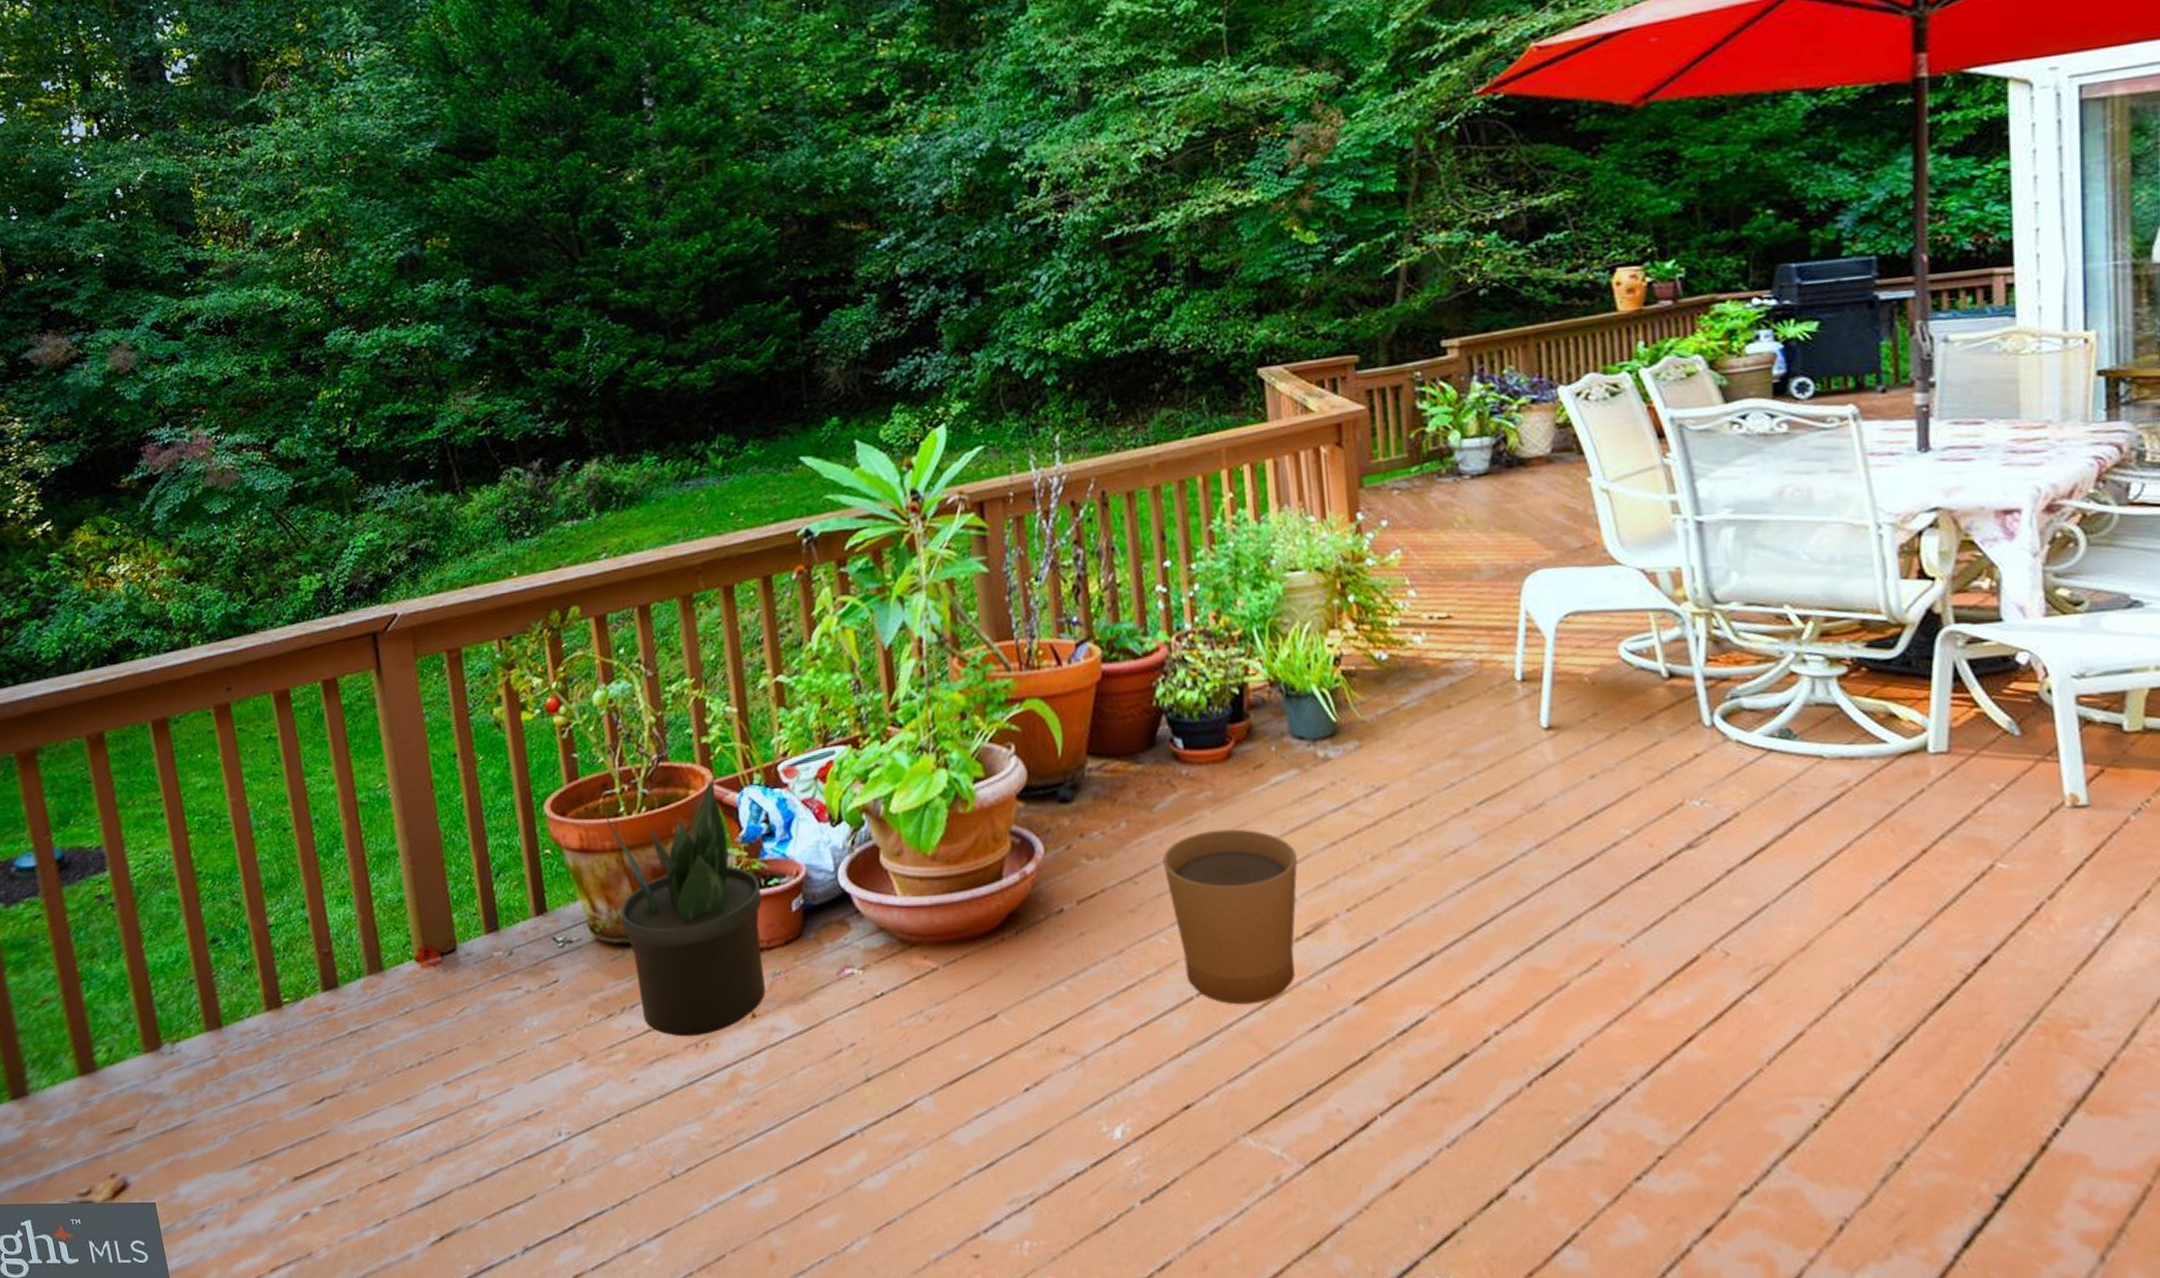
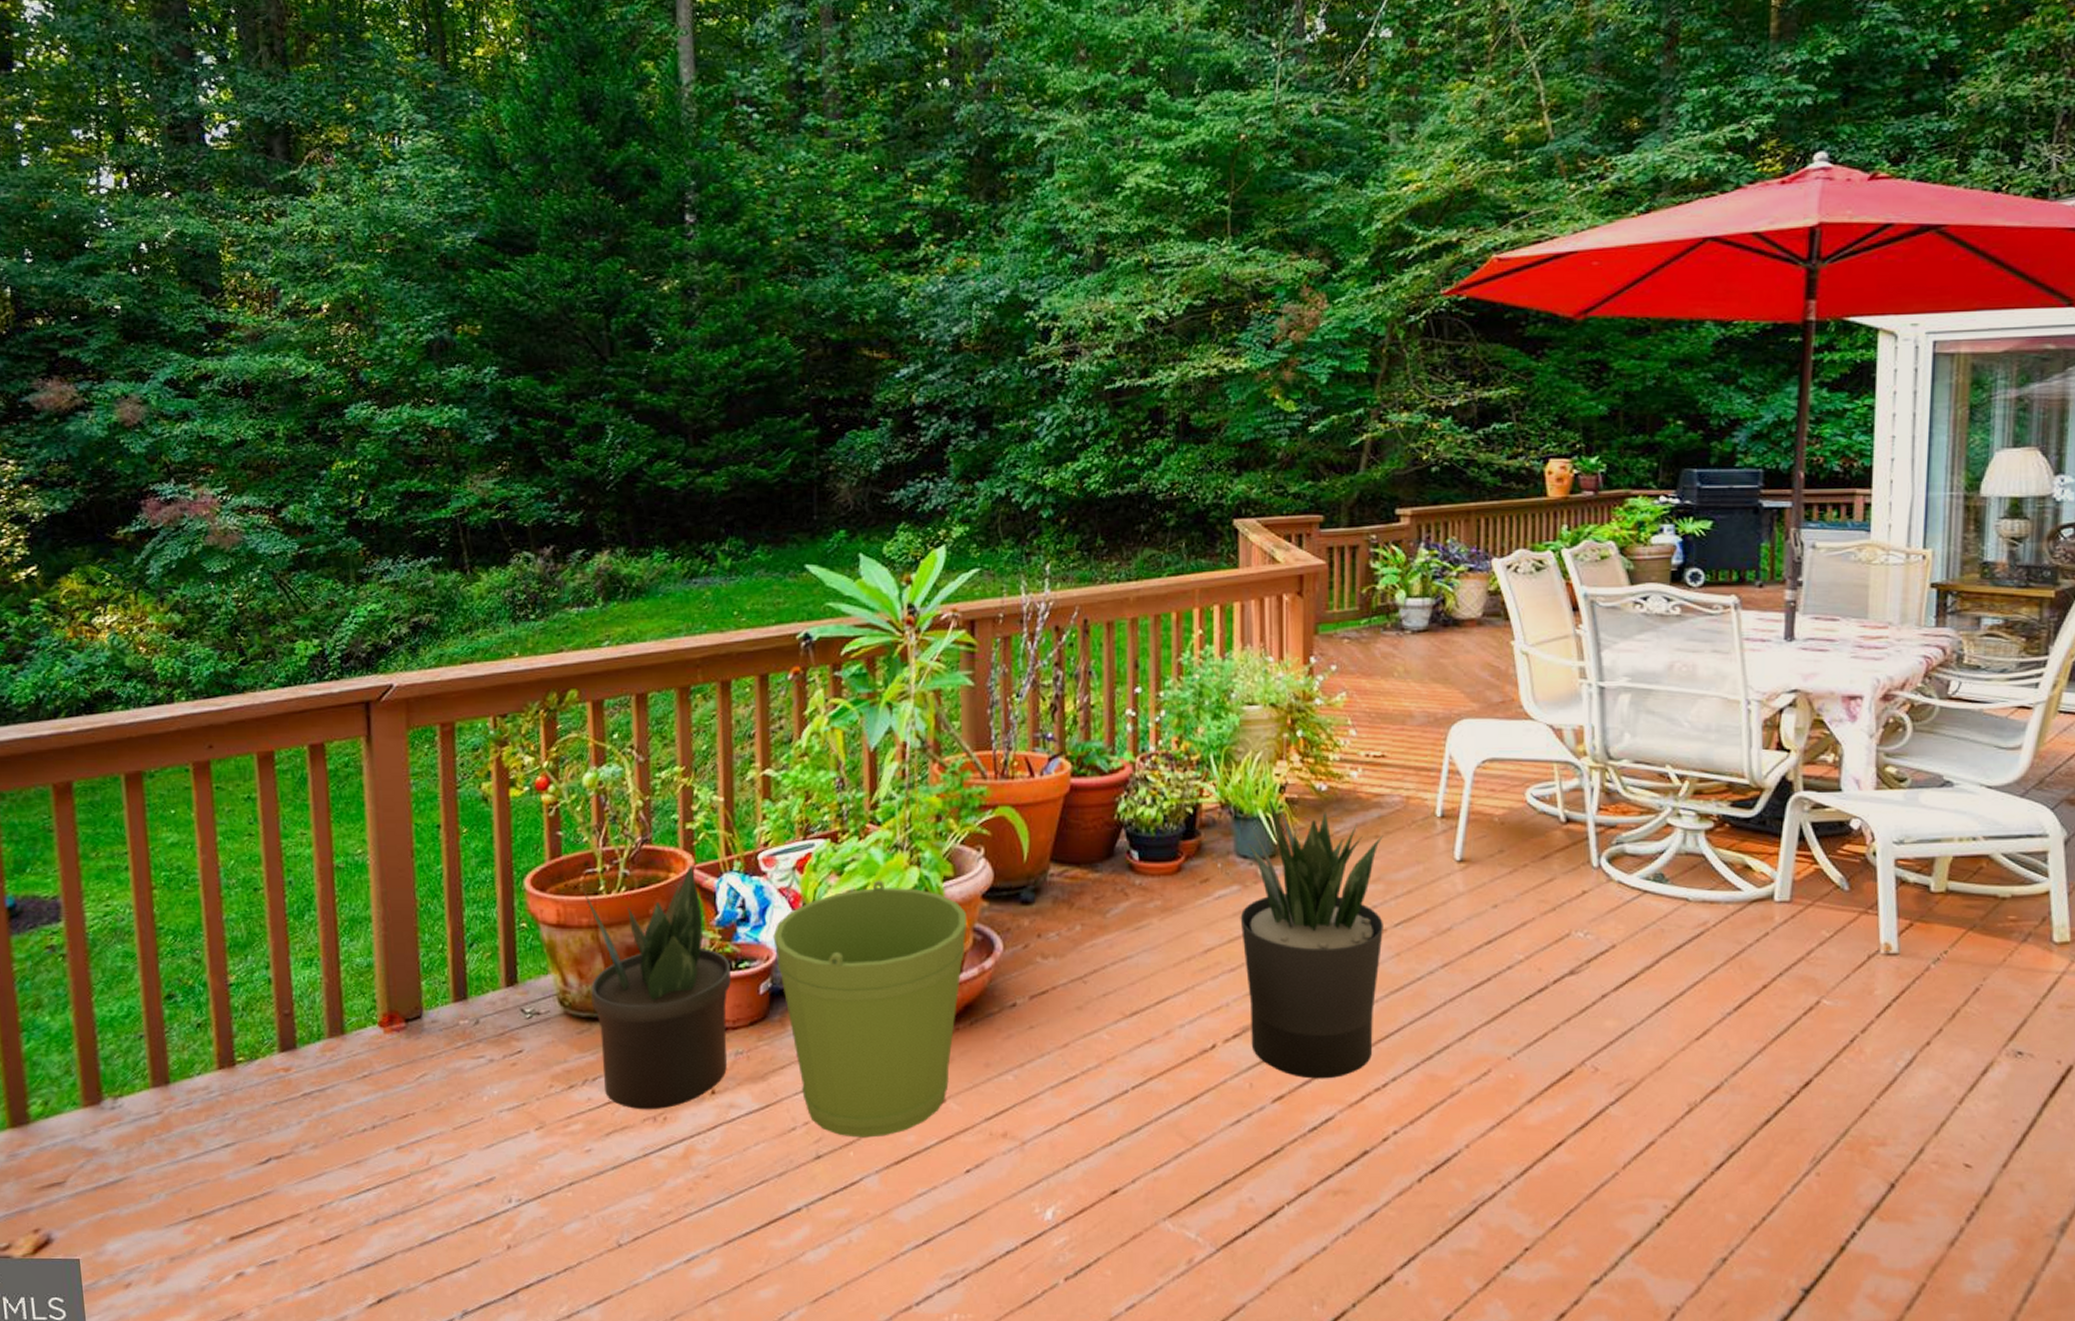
bucket: none [800,785,1004,1058] -> present [773,880,966,1138]
planter: present [1163,829,1298,1005] -> none [1112,937,1233,1099]
planter: none [1301,670,1466,977] -> present [1240,796,1383,1079]

